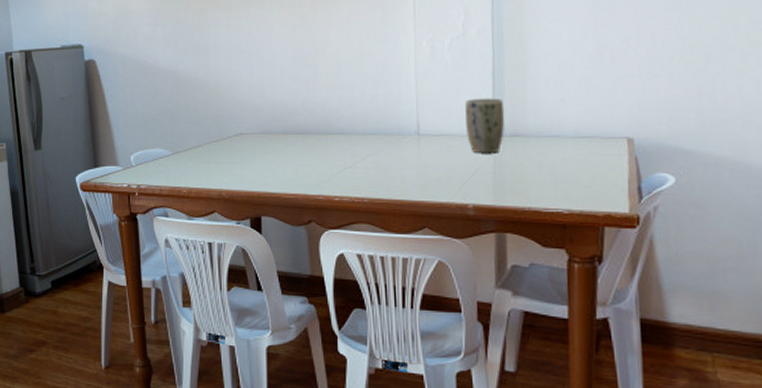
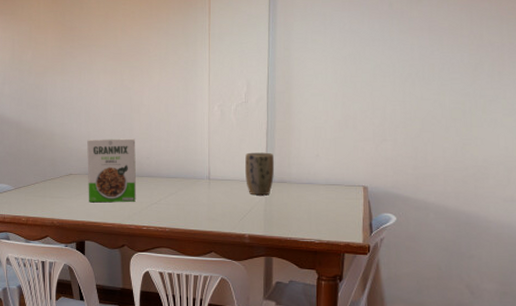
cereal box: none [260,86,325,169] -> present [87,138,137,203]

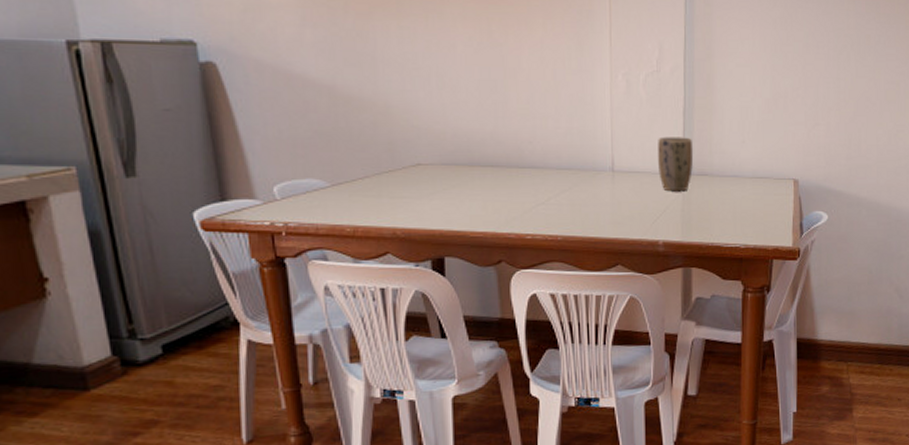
cereal box: present [87,138,137,203] -> none [442,114,517,204]

